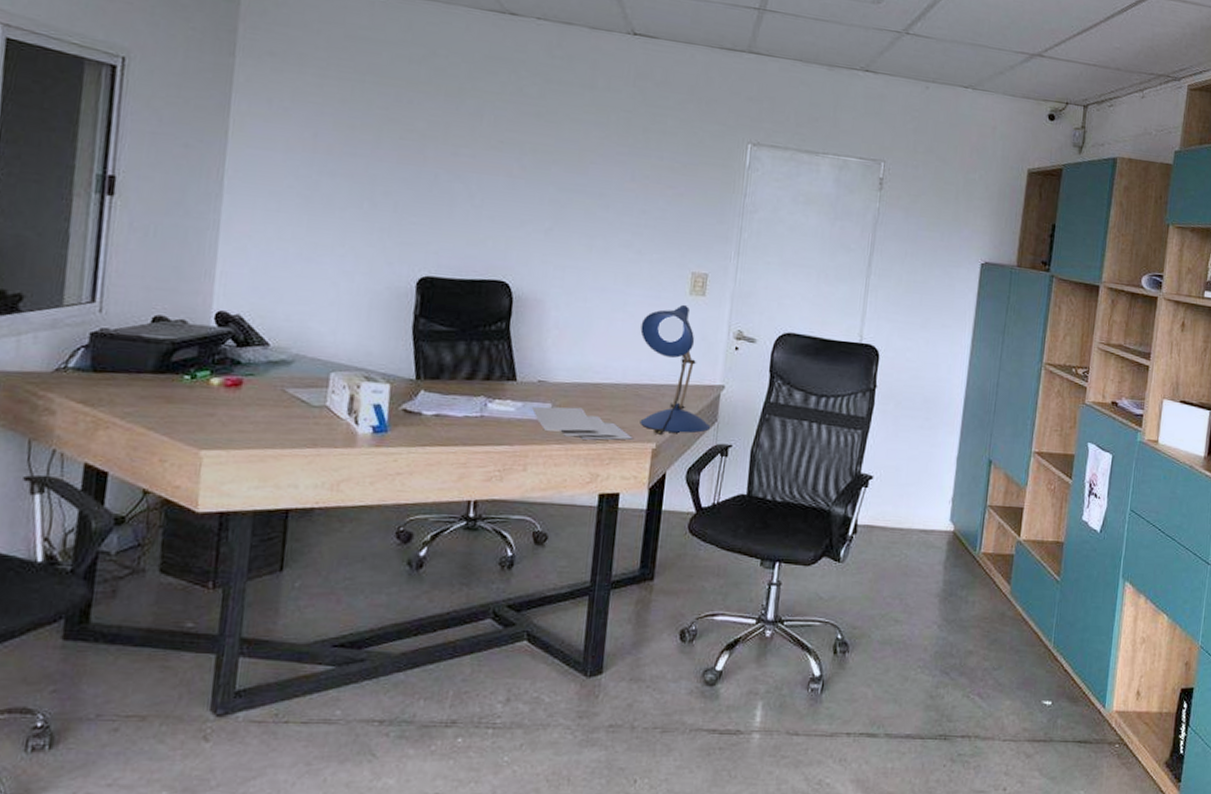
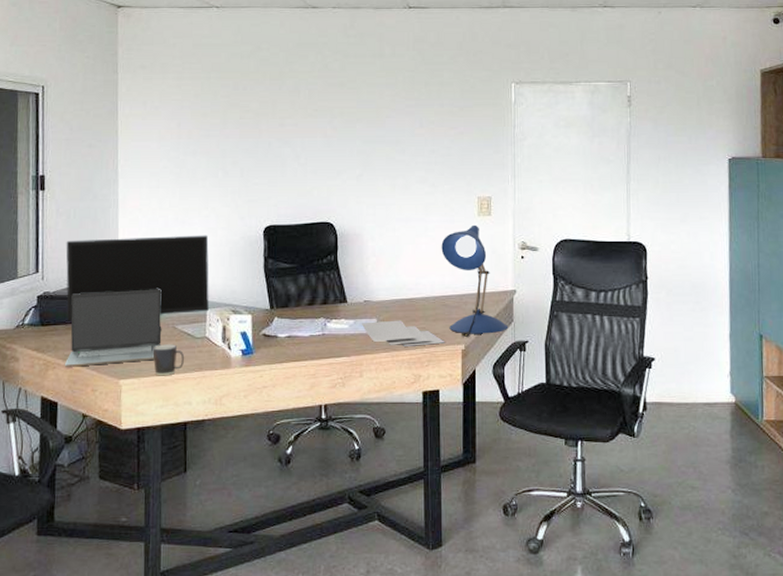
laptop: none [122,334,269,430] -> present [64,289,162,367]
monitor: none [131,265,342,394] -> present [66,235,209,332]
mug: none [250,410,295,450] -> present [152,344,185,376]

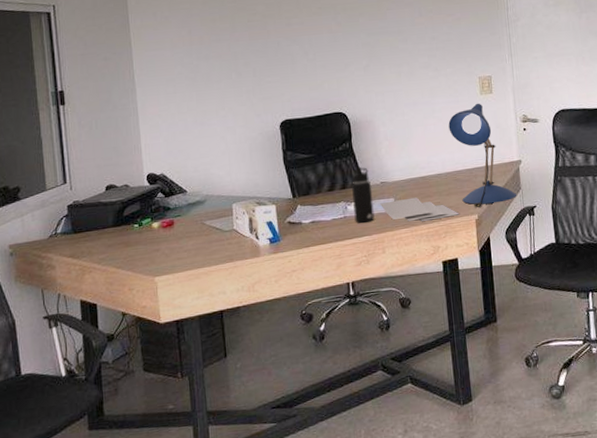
laptop: present [64,289,162,367] -> none [99,188,192,270]
monitor: present [66,235,209,332] -> none [90,134,234,229]
mug: present [152,344,185,376] -> none [184,239,216,270]
water bottle: none [332,282,355,342] -> present [352,166,375,223]

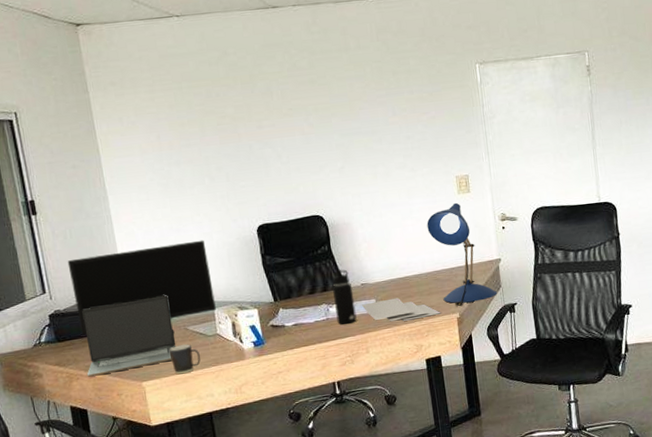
monitor: none [90,134,234,229] -> present [67,239,216,335]
laptop: none [99,188,192,270] -> present [82,295,177,377]
mug: none [184,239,216,270] -> present [168,344,201,375]

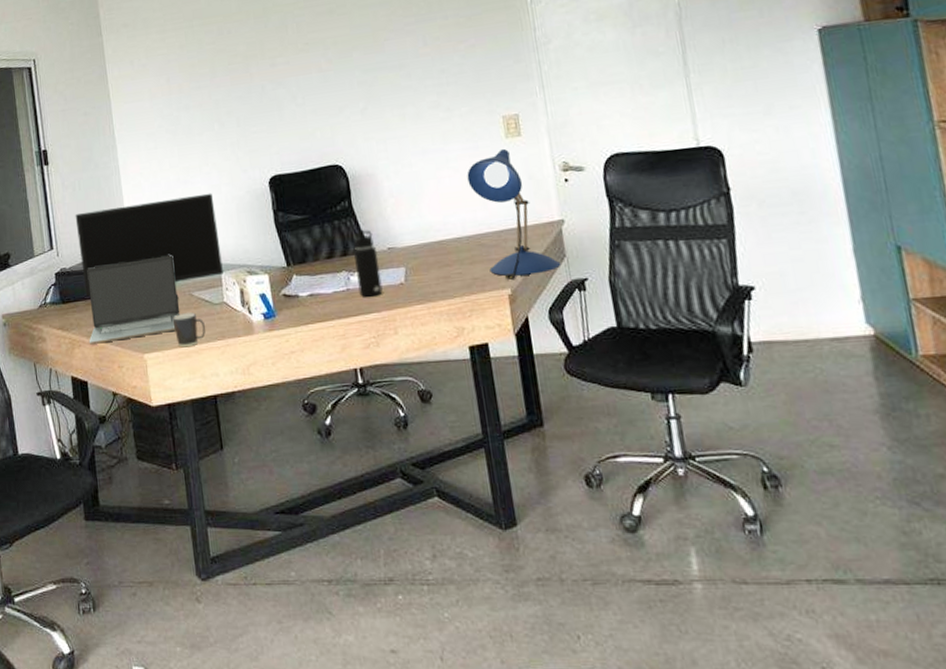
papers: present [362,297,441,322] -> none [389,266,488,296]

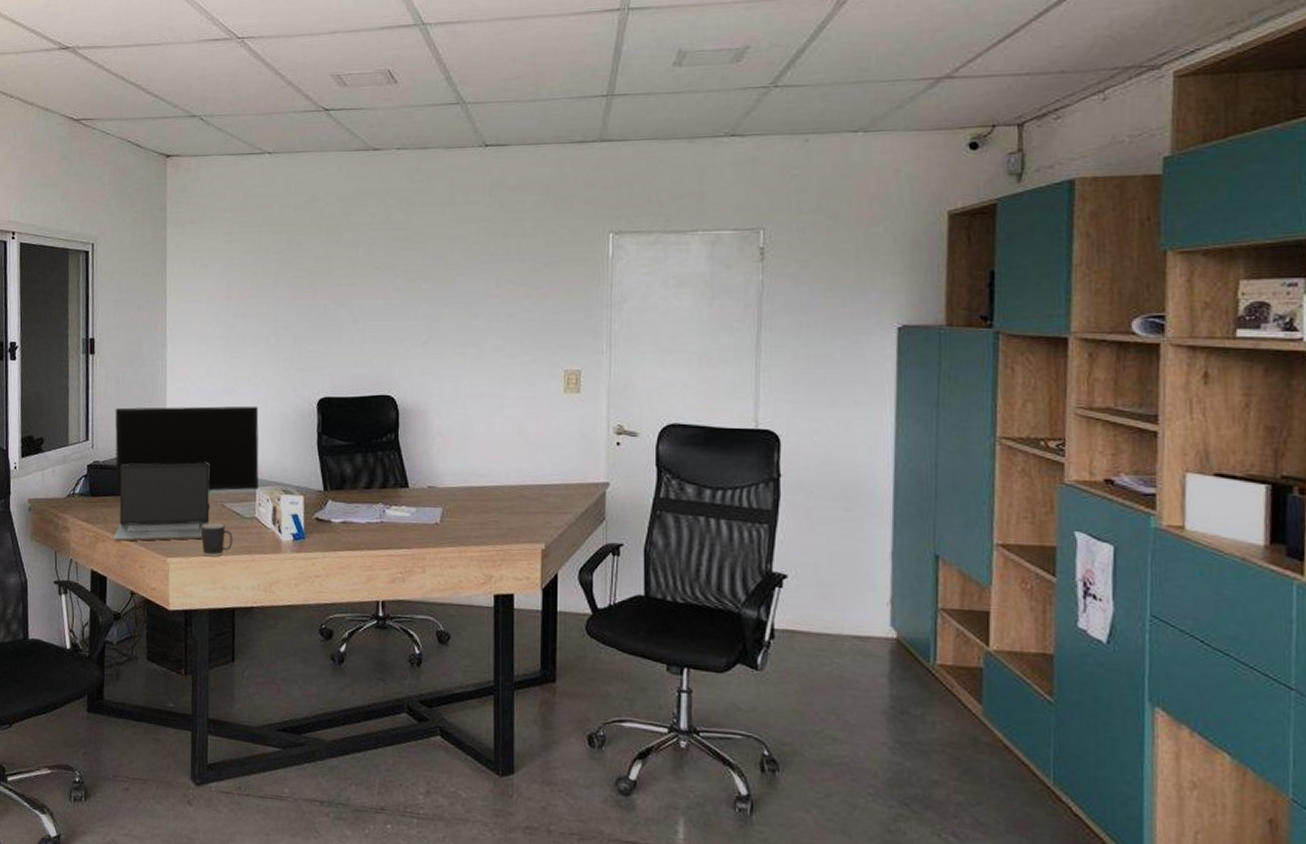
water bottle: present [354,229,383,297] -> none [391,464,417,532]
desk lamp: present [467,148,562,280] -> none [519,403,599,535]

